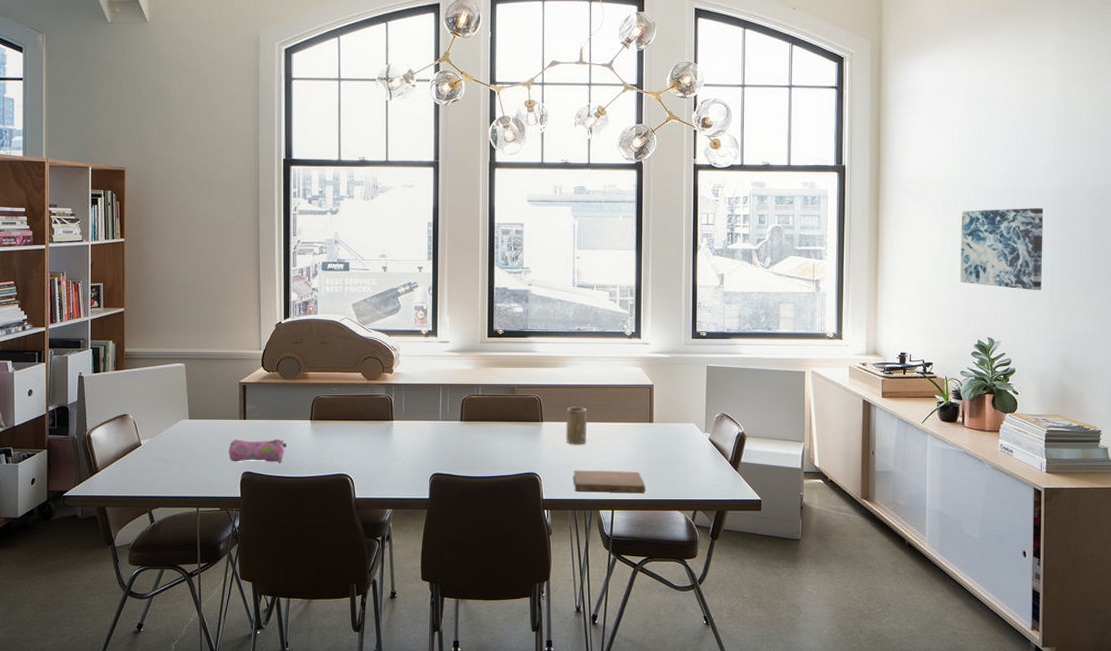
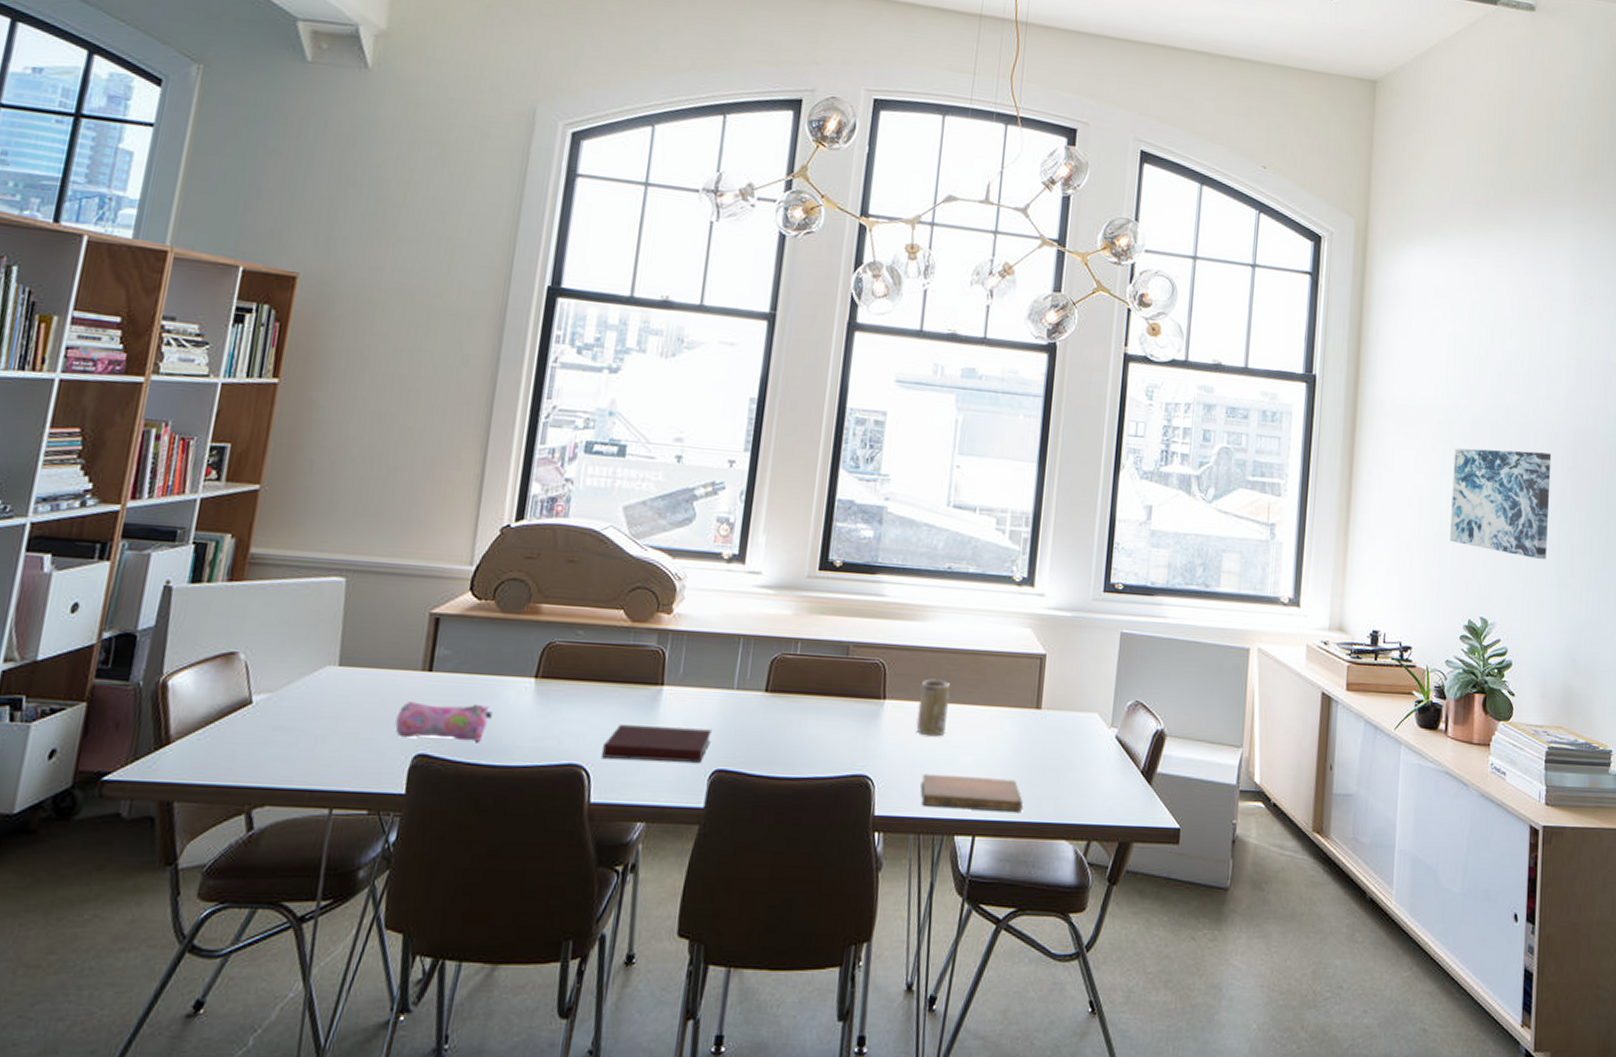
notebook: none [359,447,428,469] -> present [602,725,712,763]

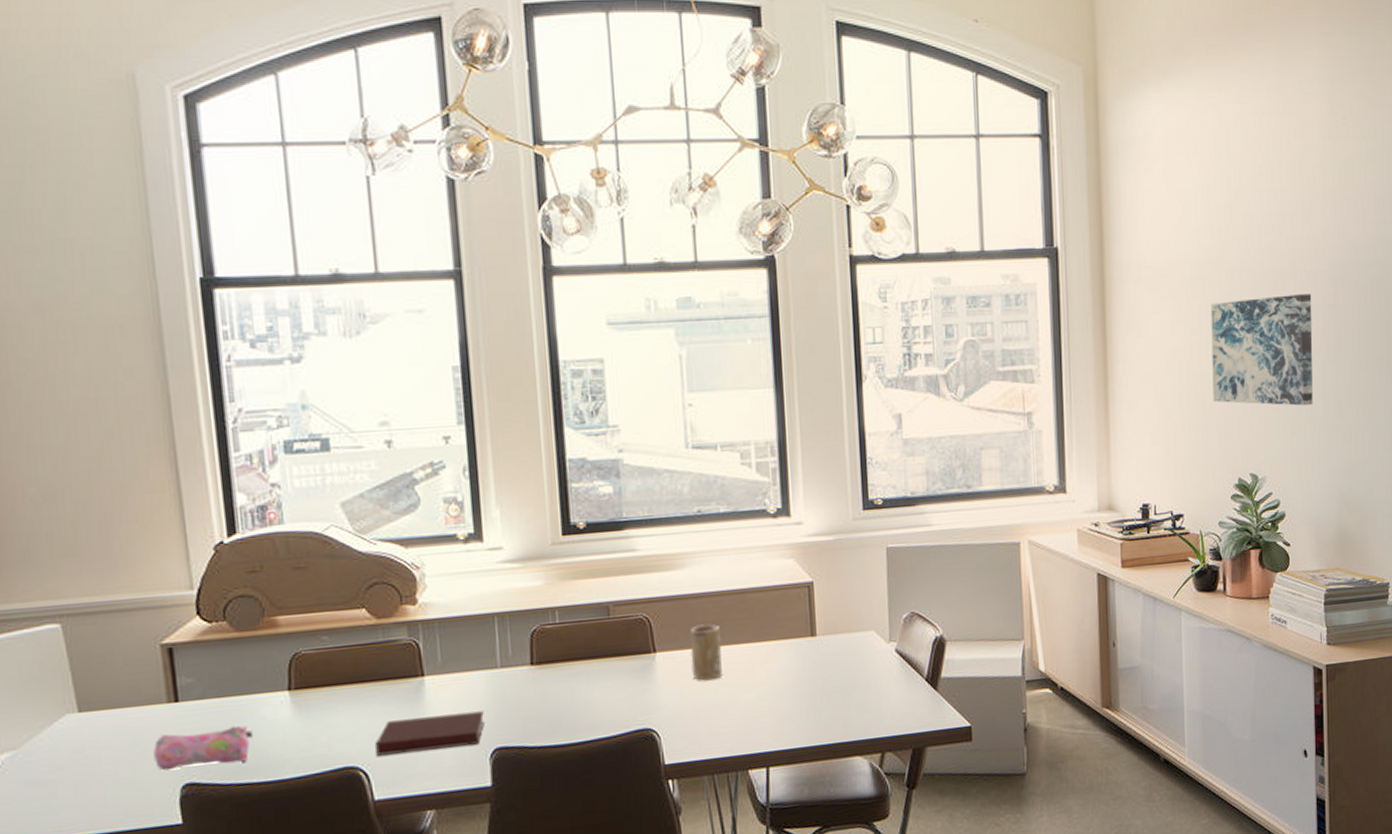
notebook: present [920,773,1023,813] -> none [706,707,812,748]

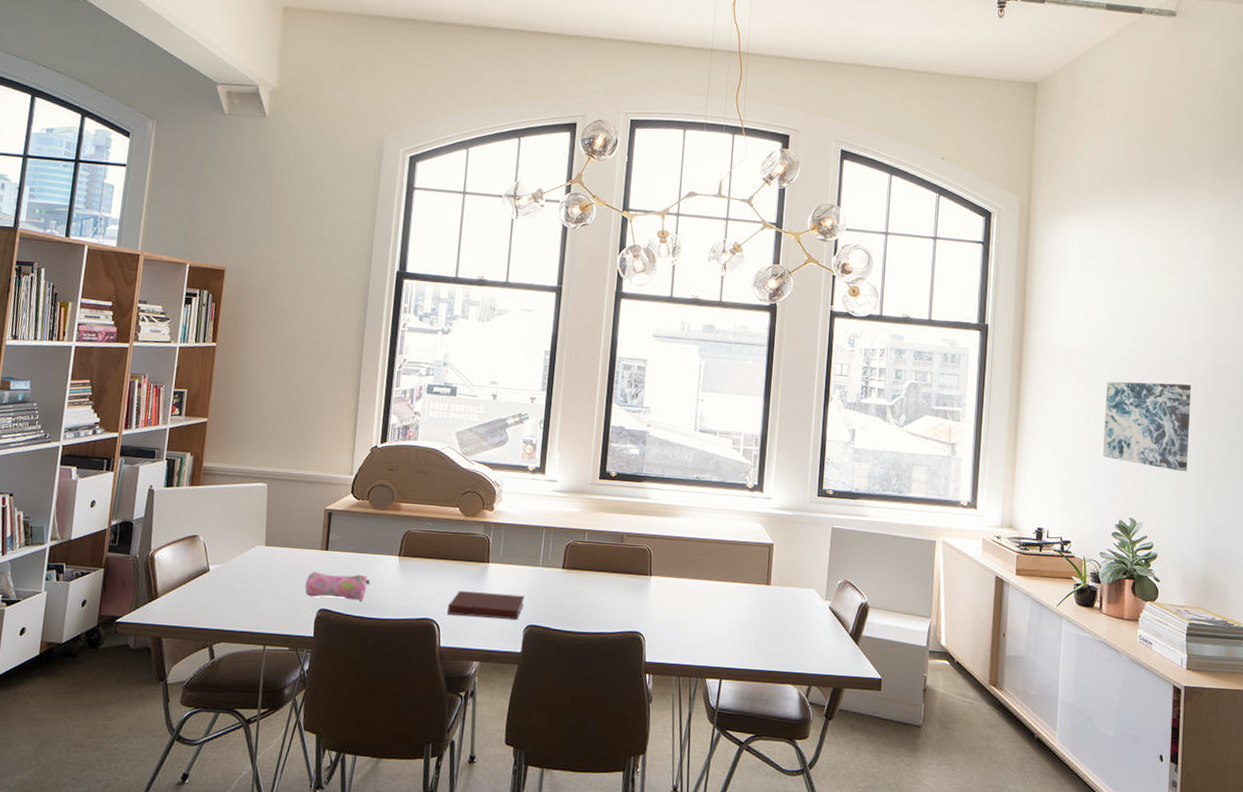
mug: present [689,625,722,681] -> none [675,562,700,605]

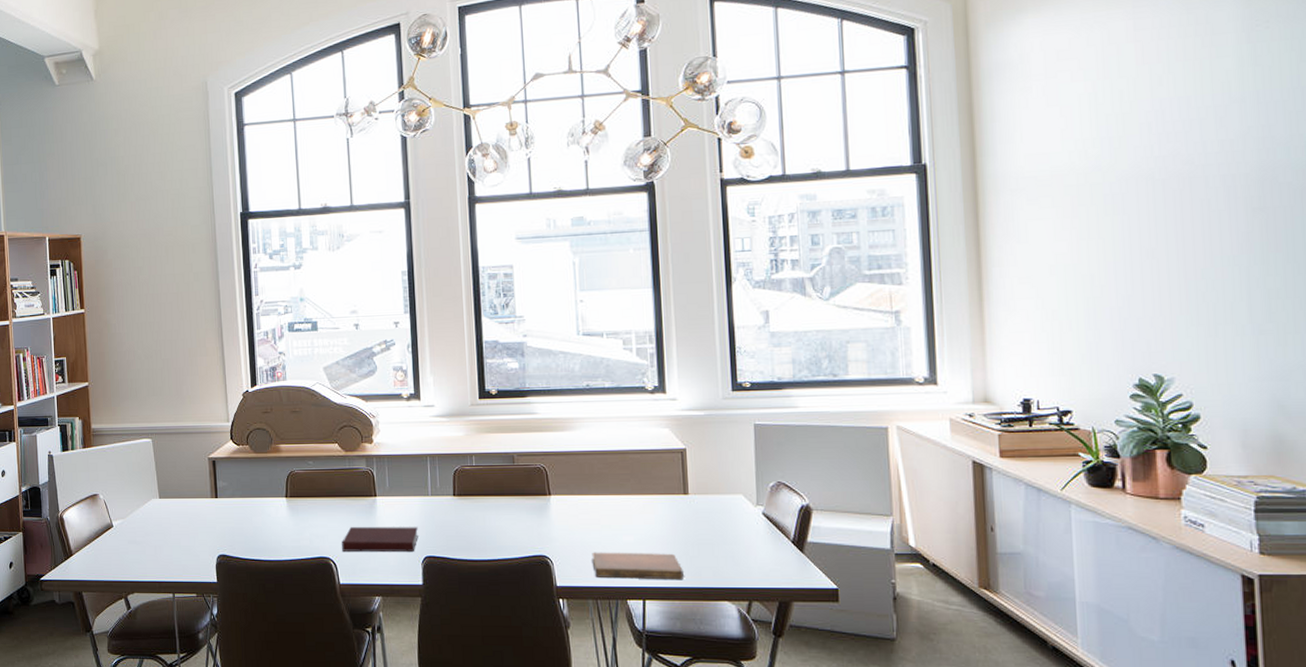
pencil case: present [305,572,370,601] -> none [201,518,262,544]
notebook: none [679,632,758,663] -> present [591,552,684,580]
wall art: present [1103,381,1192,471] -> none [1101,197,1234,309]

